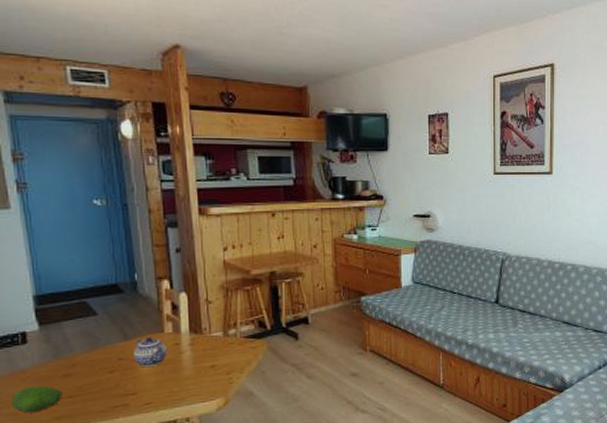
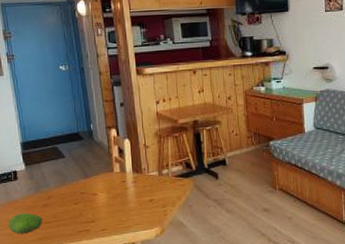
teapot: present [132,336,168,367] -> none [91,175,117,200]

